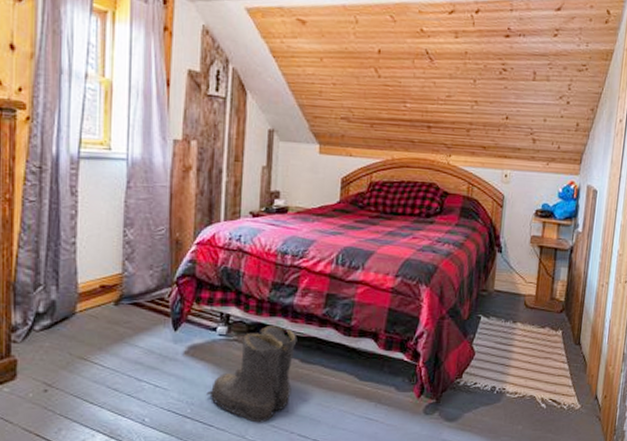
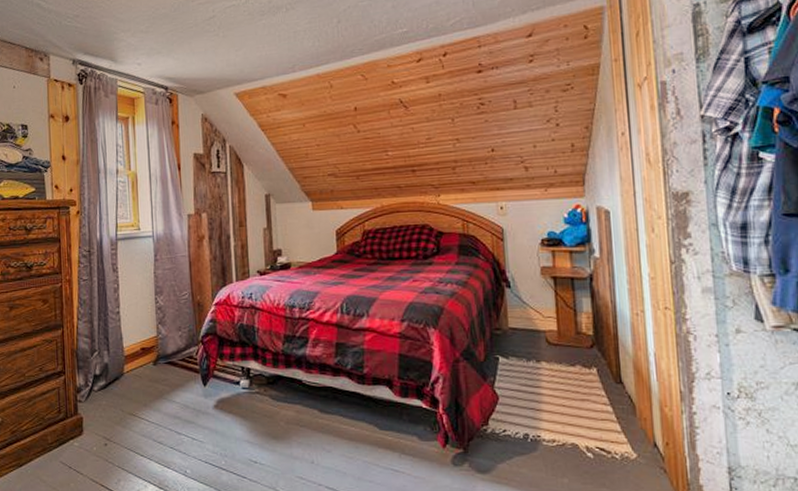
boots: present [206,326,297,423] -> none [237,377,315,475]

